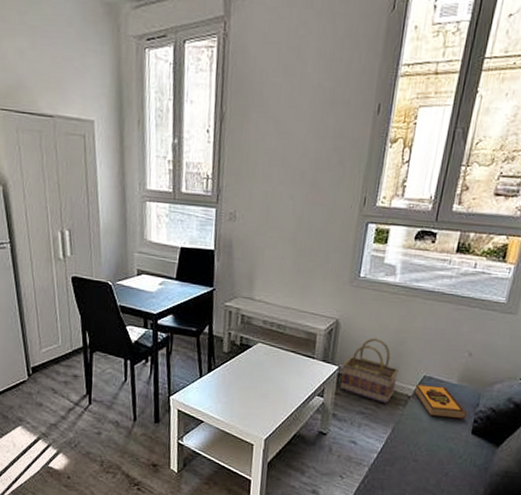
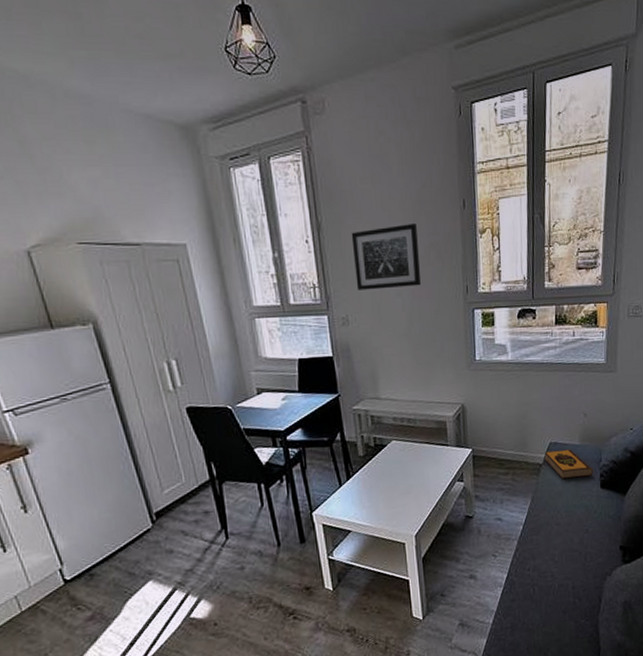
wall art: none [249,124,323,191] -> present [351,224,422,290]
basket: present [339,338,399,404] -> none [475,415,527,476]

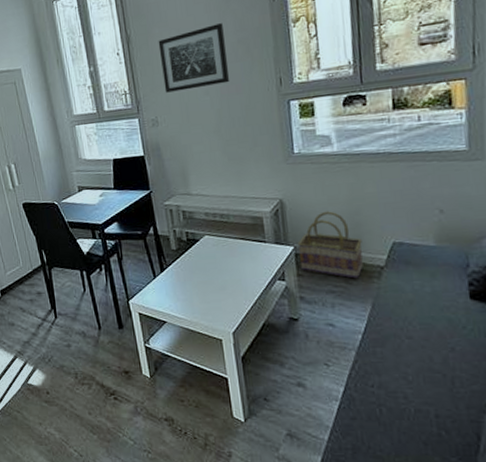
basket: none [475,415,527,476] -> present [297,211,363,279]
hardback book: present [544,449,594,480] -> none [386,250,459,286]

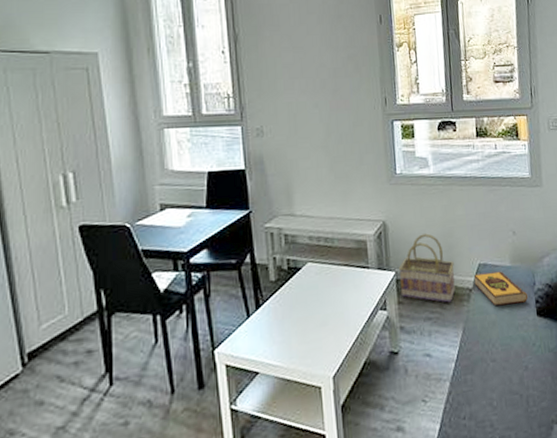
wall art: present [158,23,230,93] -> none [268,37,340,101]
hardback book: none [386,250,459,286] -> present [473,271,529,307]

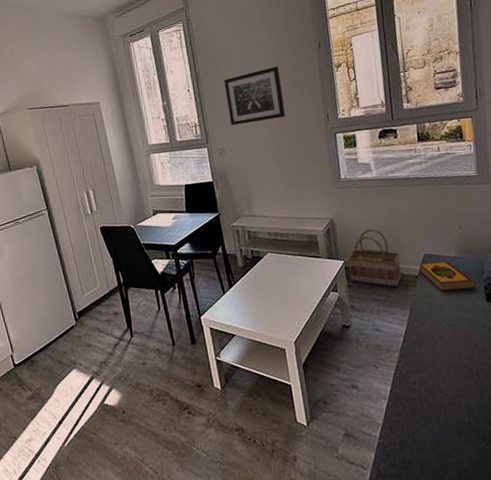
wall art: none [268,37,340,101] -> present [223,66,286,126]

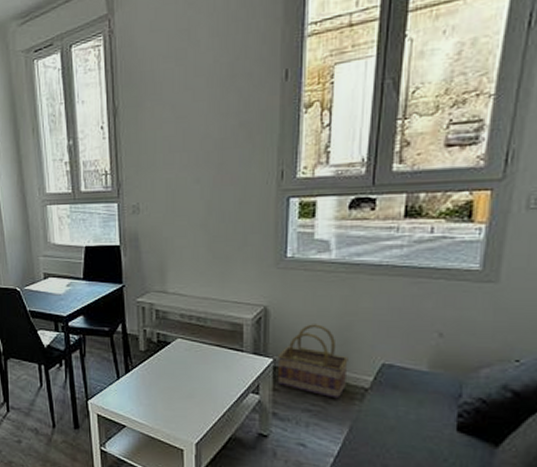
wall art: present [223,66,286,126] -> none [149,102,226,177]
hardback book: present [419,261,477,292] -> none [372,374,448,414]

